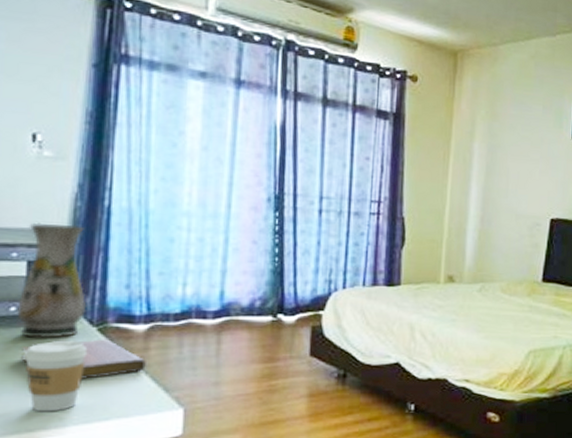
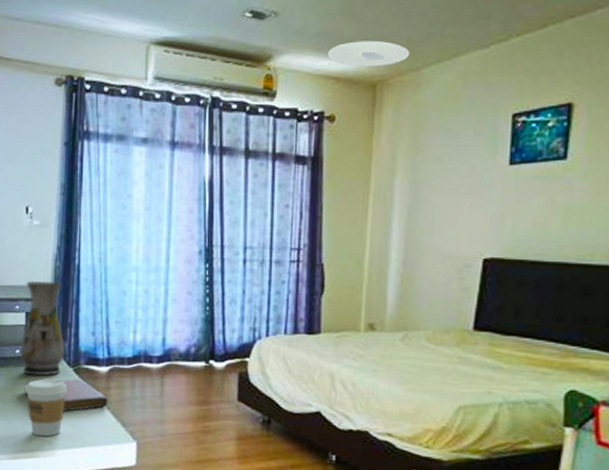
ceiling light: none [411,9,489,37] -> present [328,40,410,67]

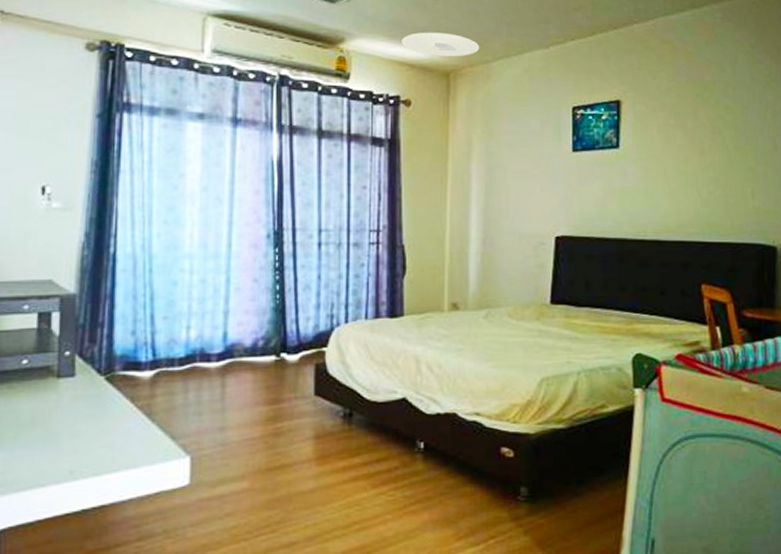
vase: present [20,280,66,376] -> none [29,273,95,390]
notebook: present [24,378,108,411] -> none [33,388,153,430]
coffee cup: present [25,378,66,437] -> none [35,390,95,466]

